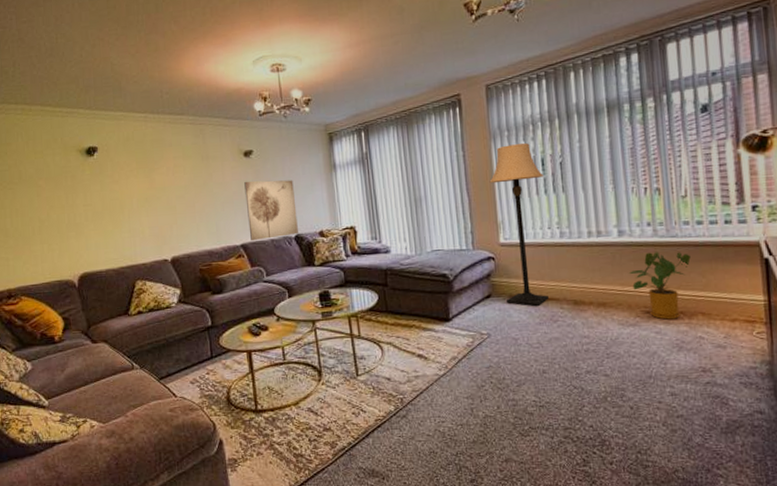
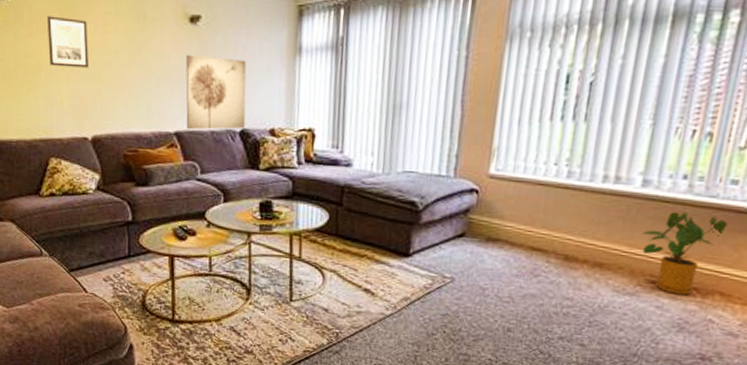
wall art: none [127,165,164,205] -> present [46,16,88,68]
lamp: present [489,143,550,306] -> none [482,50,565,255]

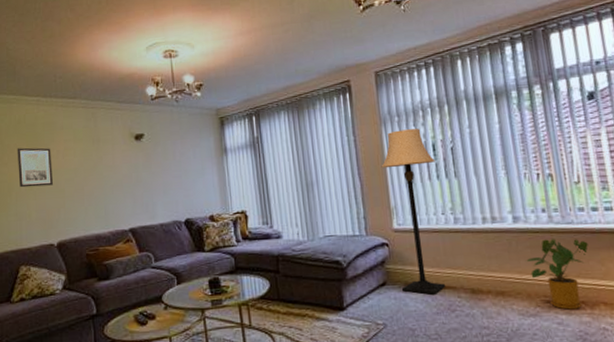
wall art: present [186,54,247,130] -> none [134,163,188,226]
lamp: none [482,50,565,255] -> present [381,129,446,295]

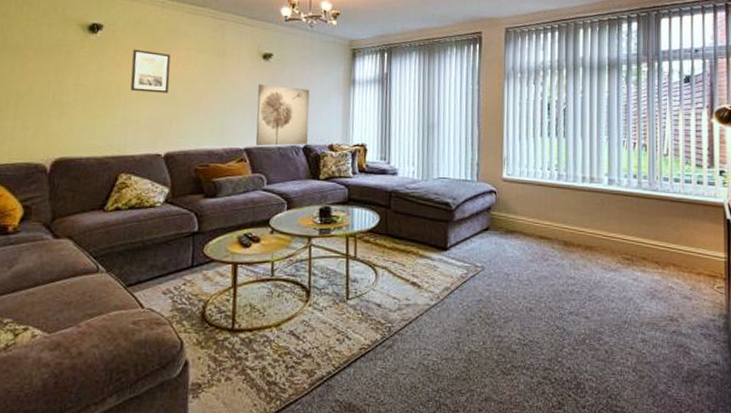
wall art: none [134,163,188,226] -> present [256,84,310,146]
lamp: present [381,129,446,295] -> none [499,86,548,243]
house plant: present [526,239,588,310] -> none [614,203,667,268]

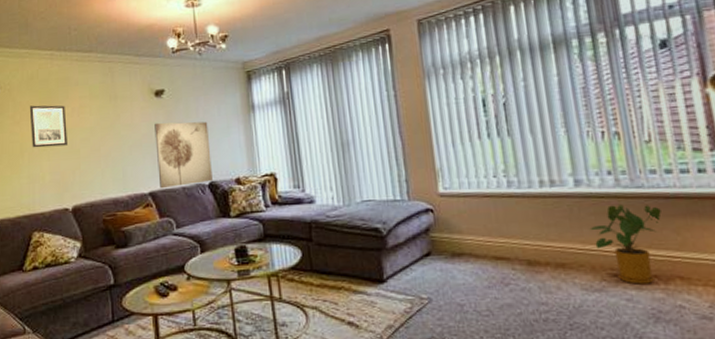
house plant: none [614,203,667,268] -> present [589,205,661,285]

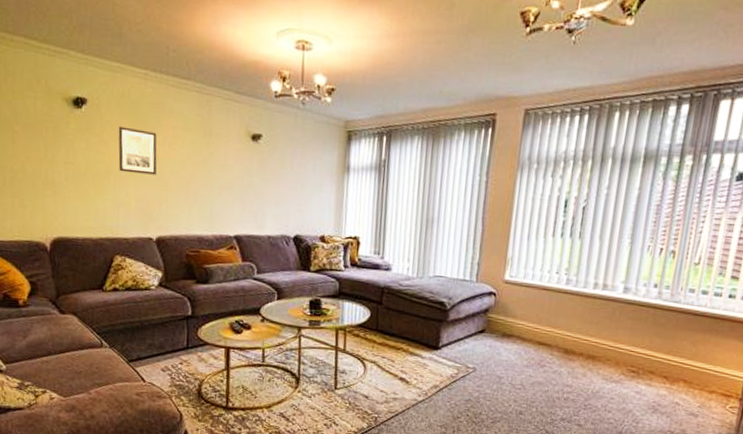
wall art: present [154,121,213,189] -> none [245,167,301,235]
house plant: present [589,205,661,285] -> none [624,314,688,383]

